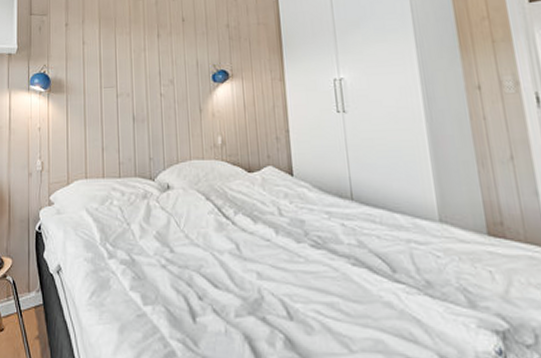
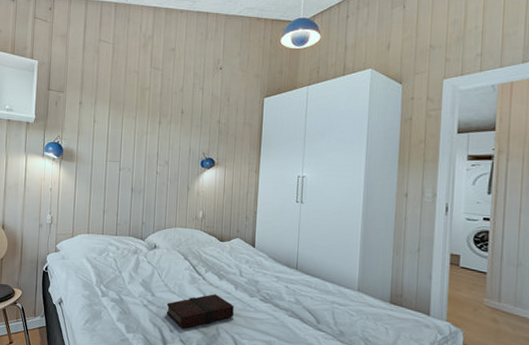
book: none [190,243,278,294] -> present [166,294,234,329]

